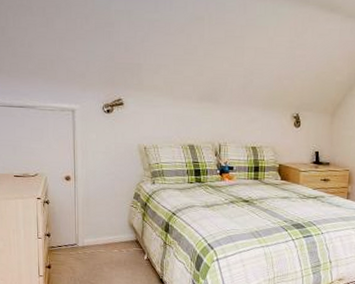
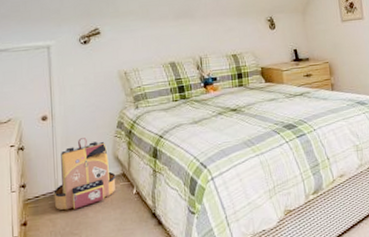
backpack: none [74,202,130,263] -> present [53,138,116,210]

